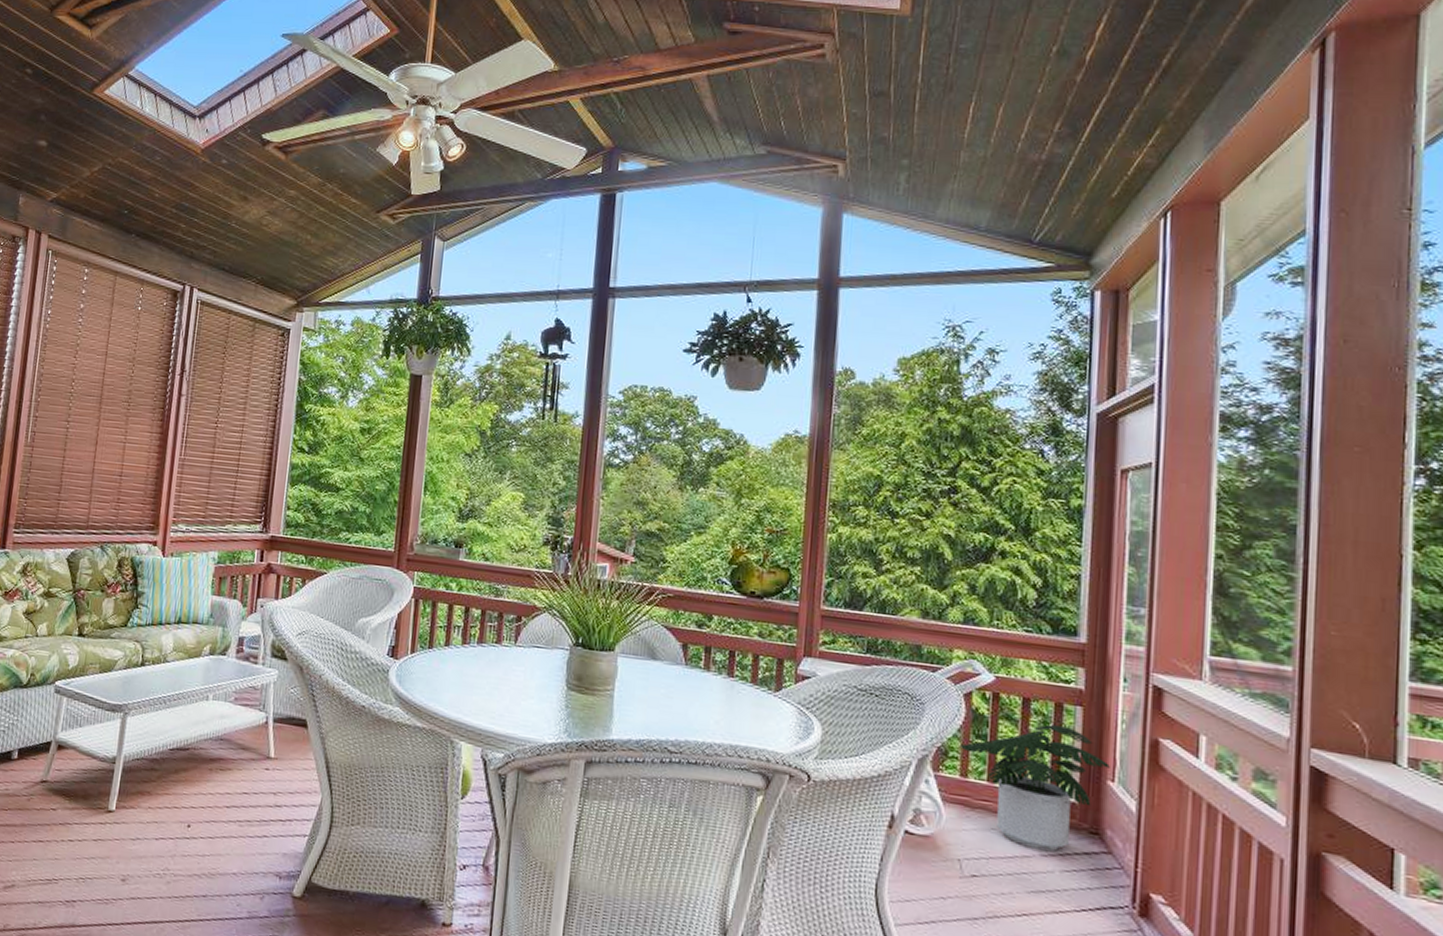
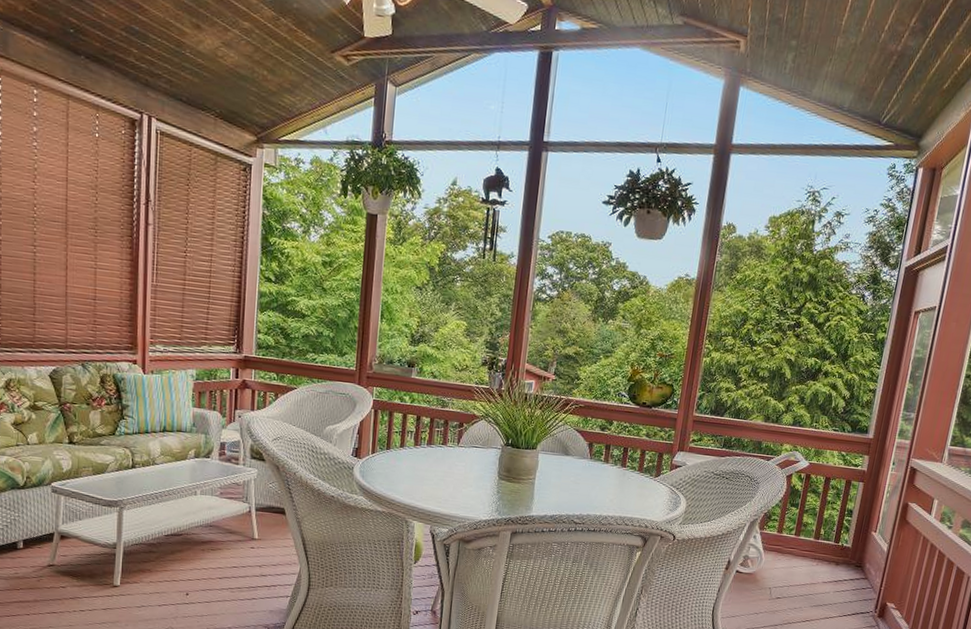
potted plant: present [959,724,1110,852] -> none [779,495,875,579]

